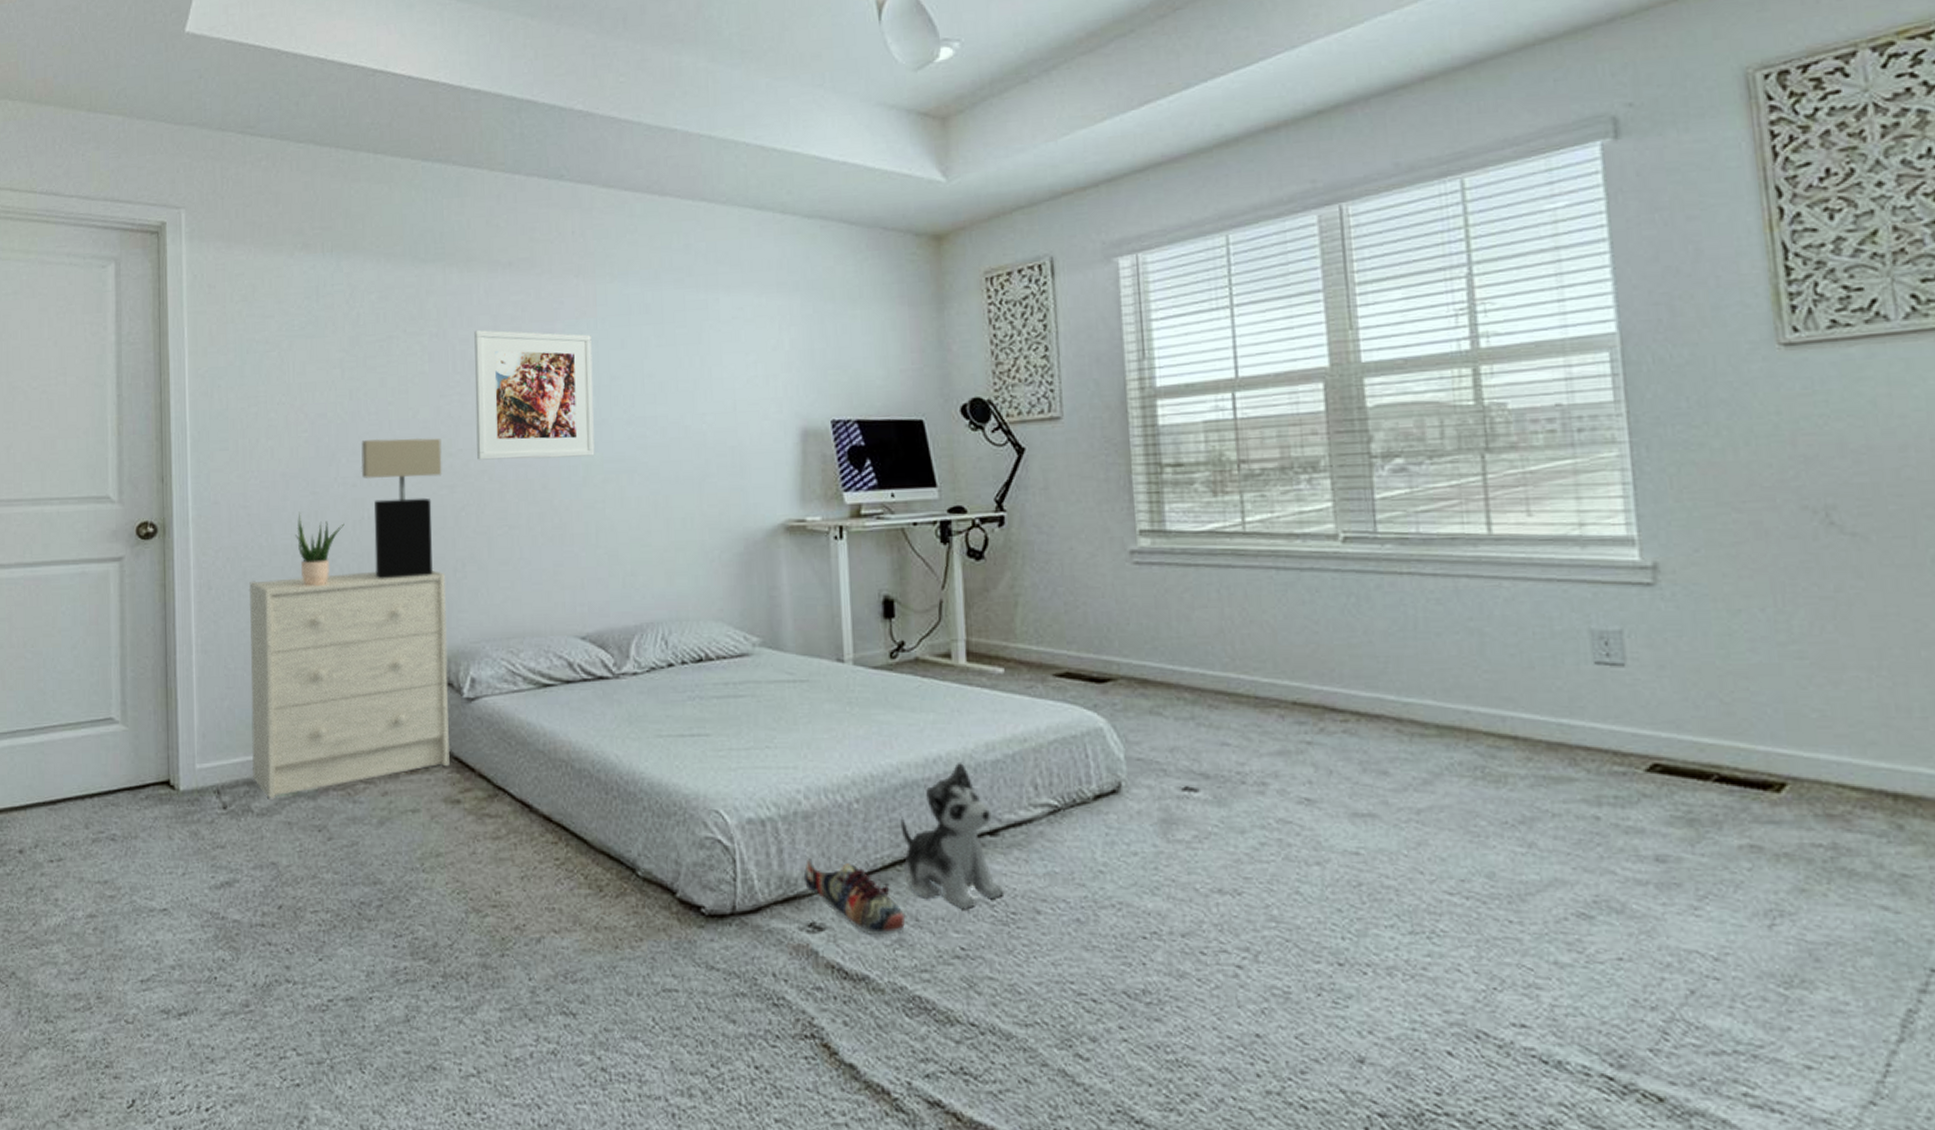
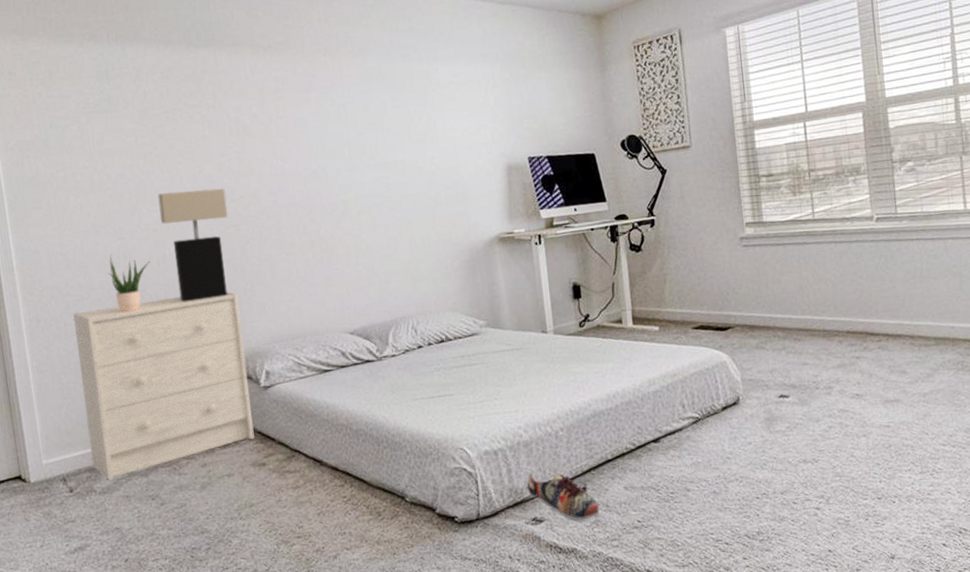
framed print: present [474,329,595,460] -> none [244,100,350,204]
plush toy: present [900,761,1005,910] -> none [592,394,666,495]

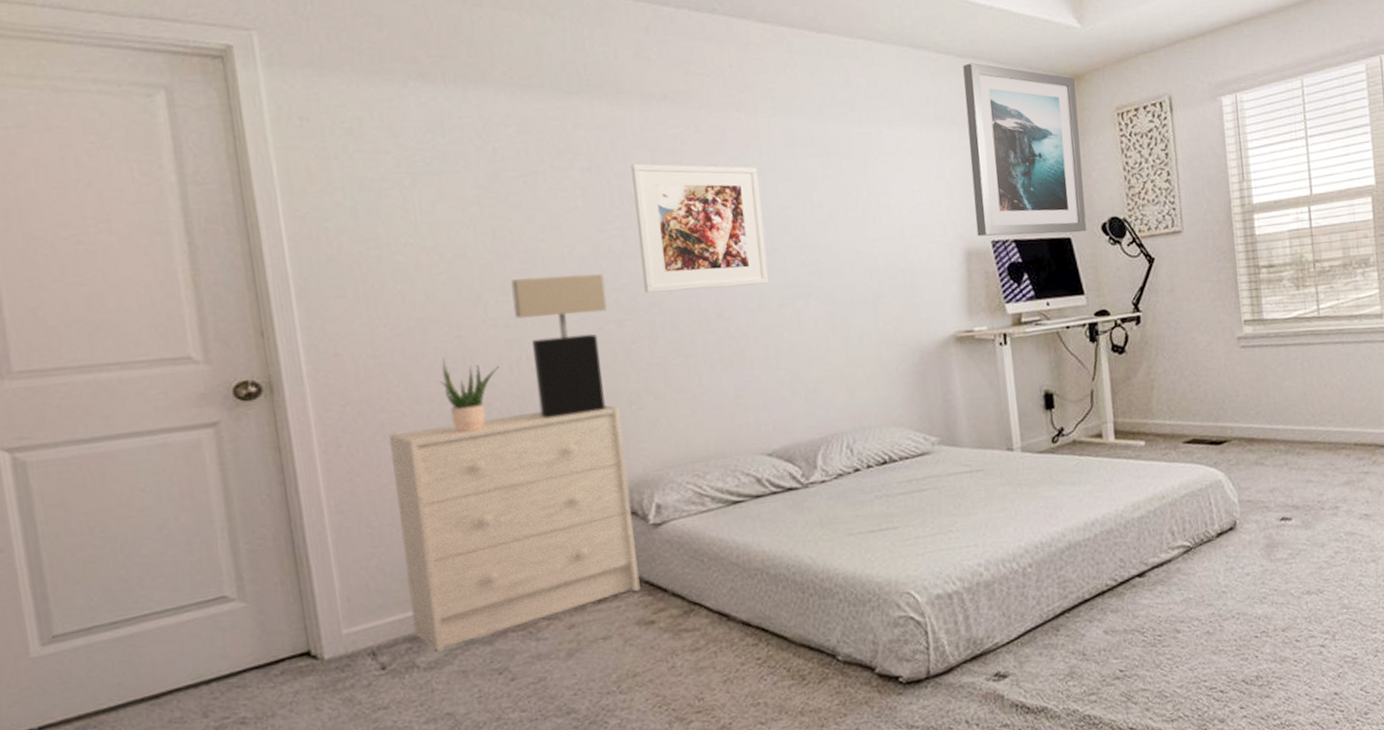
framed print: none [244,100,350,204] -> present [631,163,769,294]
wall art: none [503,8,608,154] -> present [963,63,1087,237]
shoe: present [527,473,599,521] -> none [988,618,1074,674]

